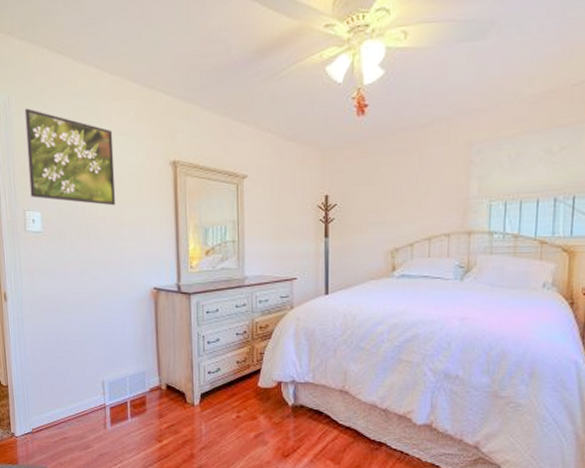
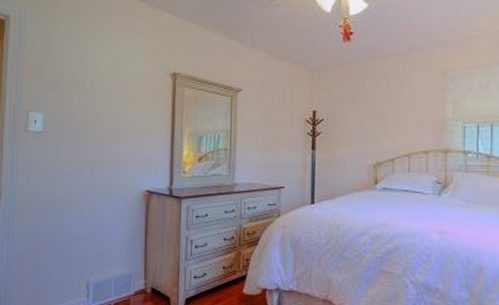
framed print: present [24,108,116,206] -> none [35,19,119,111]

